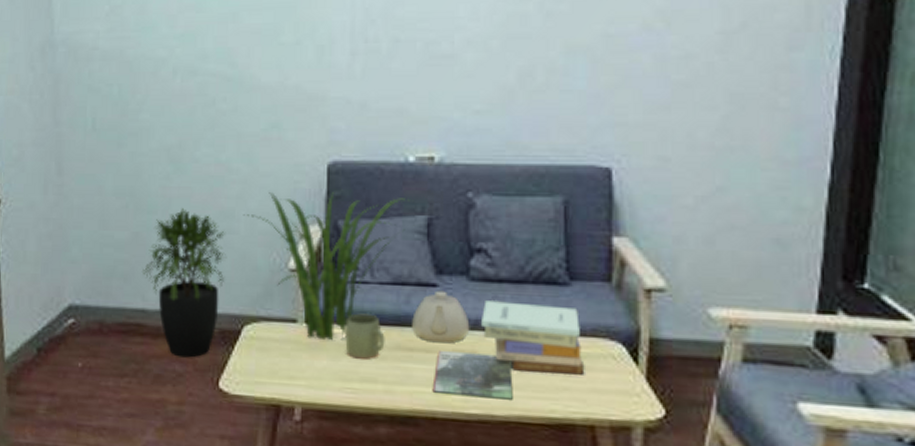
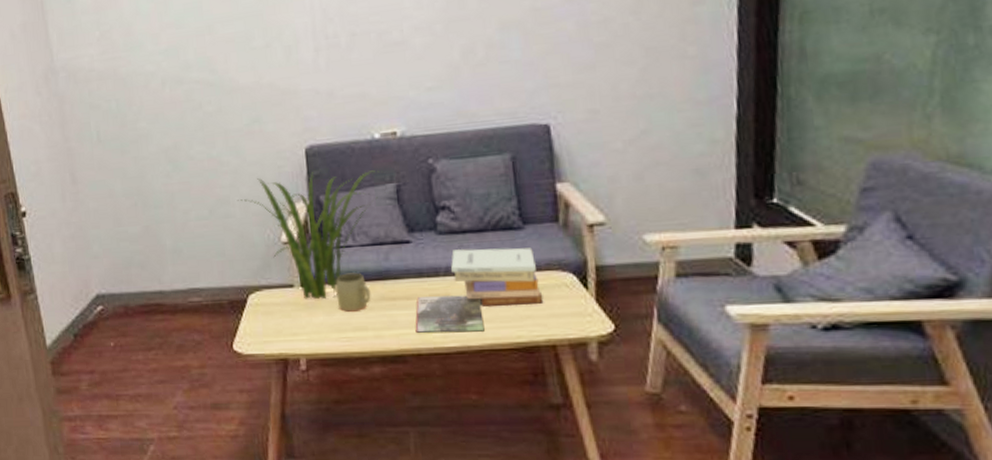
potted plant: present [143,208,227,358] -> none [156,201,228,328]
teapot: present [412,290,470,344] -> none [392,245,442,291]

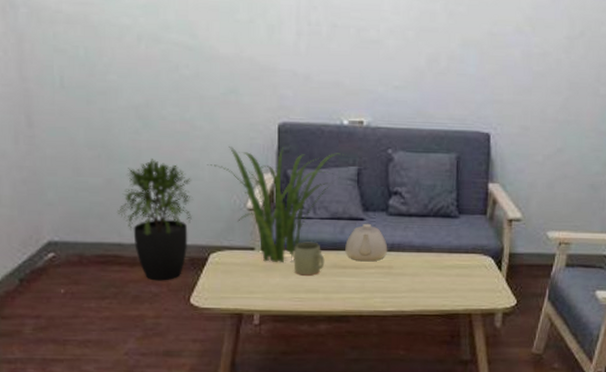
potted plant: none [156,201,228,328] -> present [117,159,194,281]
teapot: none [392,245,442,291] -> present [345,223,388,262]
magazine: present [415,295,485,334] -> none [360,266,417,301]
books: present [450,248,544,306] -> none [395,230,467,281]

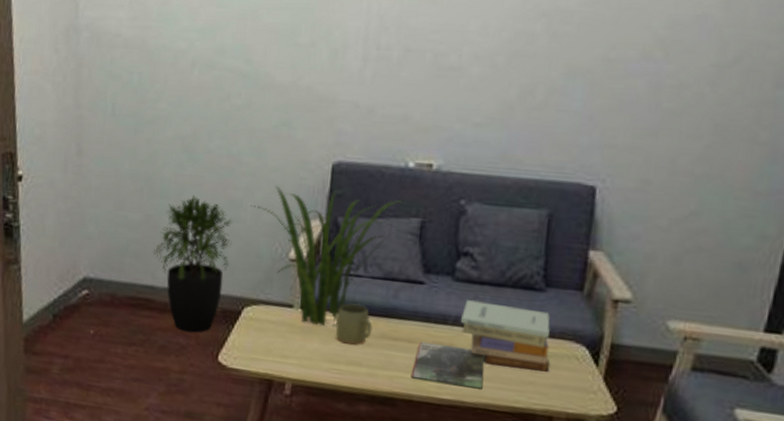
teapot: present [345,223,388,262] -> none [397,287,451,336]
magazine: none [360,266,417,301] -> present [411,341,485,391]
books: none [395,230,467,281] -> present [460,300,550,372]

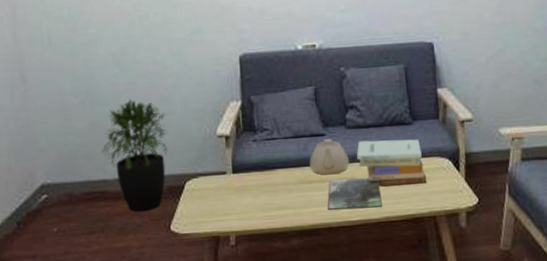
decorative plant: present [249,186,407,325] -> none [178,76,301,184]
mug: present [335,303,373,345] -> none [262,161,292,194]
teapot: none [397,287,451,336] -> present [309,138,350,175]

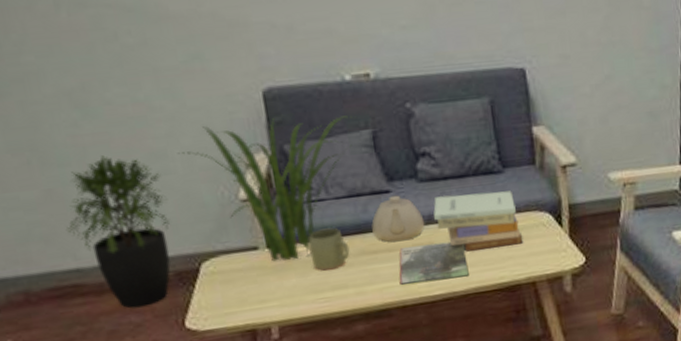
decorative plant: none [178,76,301,184] -> present [177,115,353,262]
mug: none [262,161,292,194] -> present [308,228,350,271]

